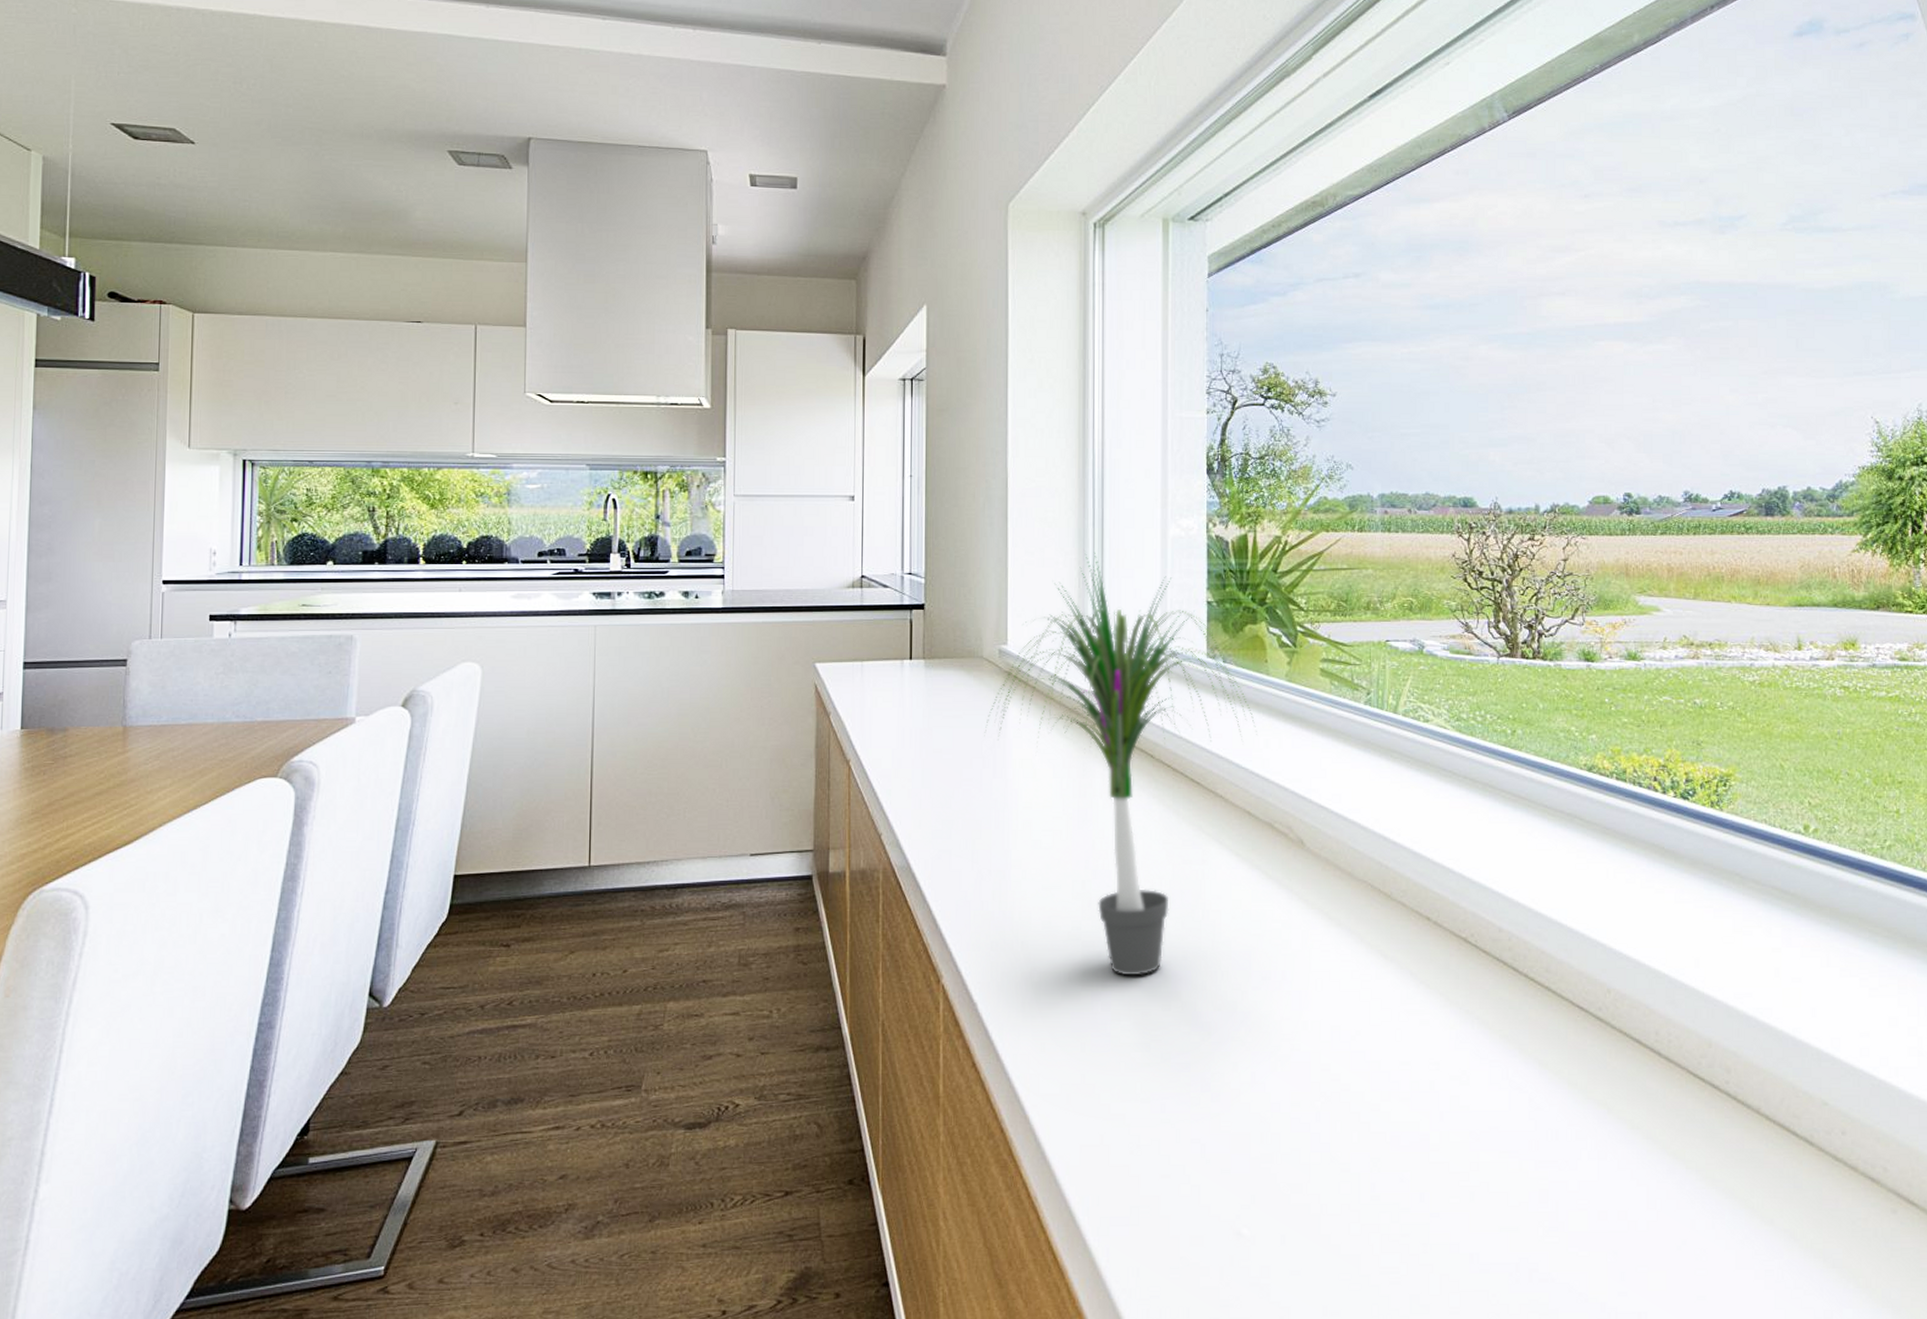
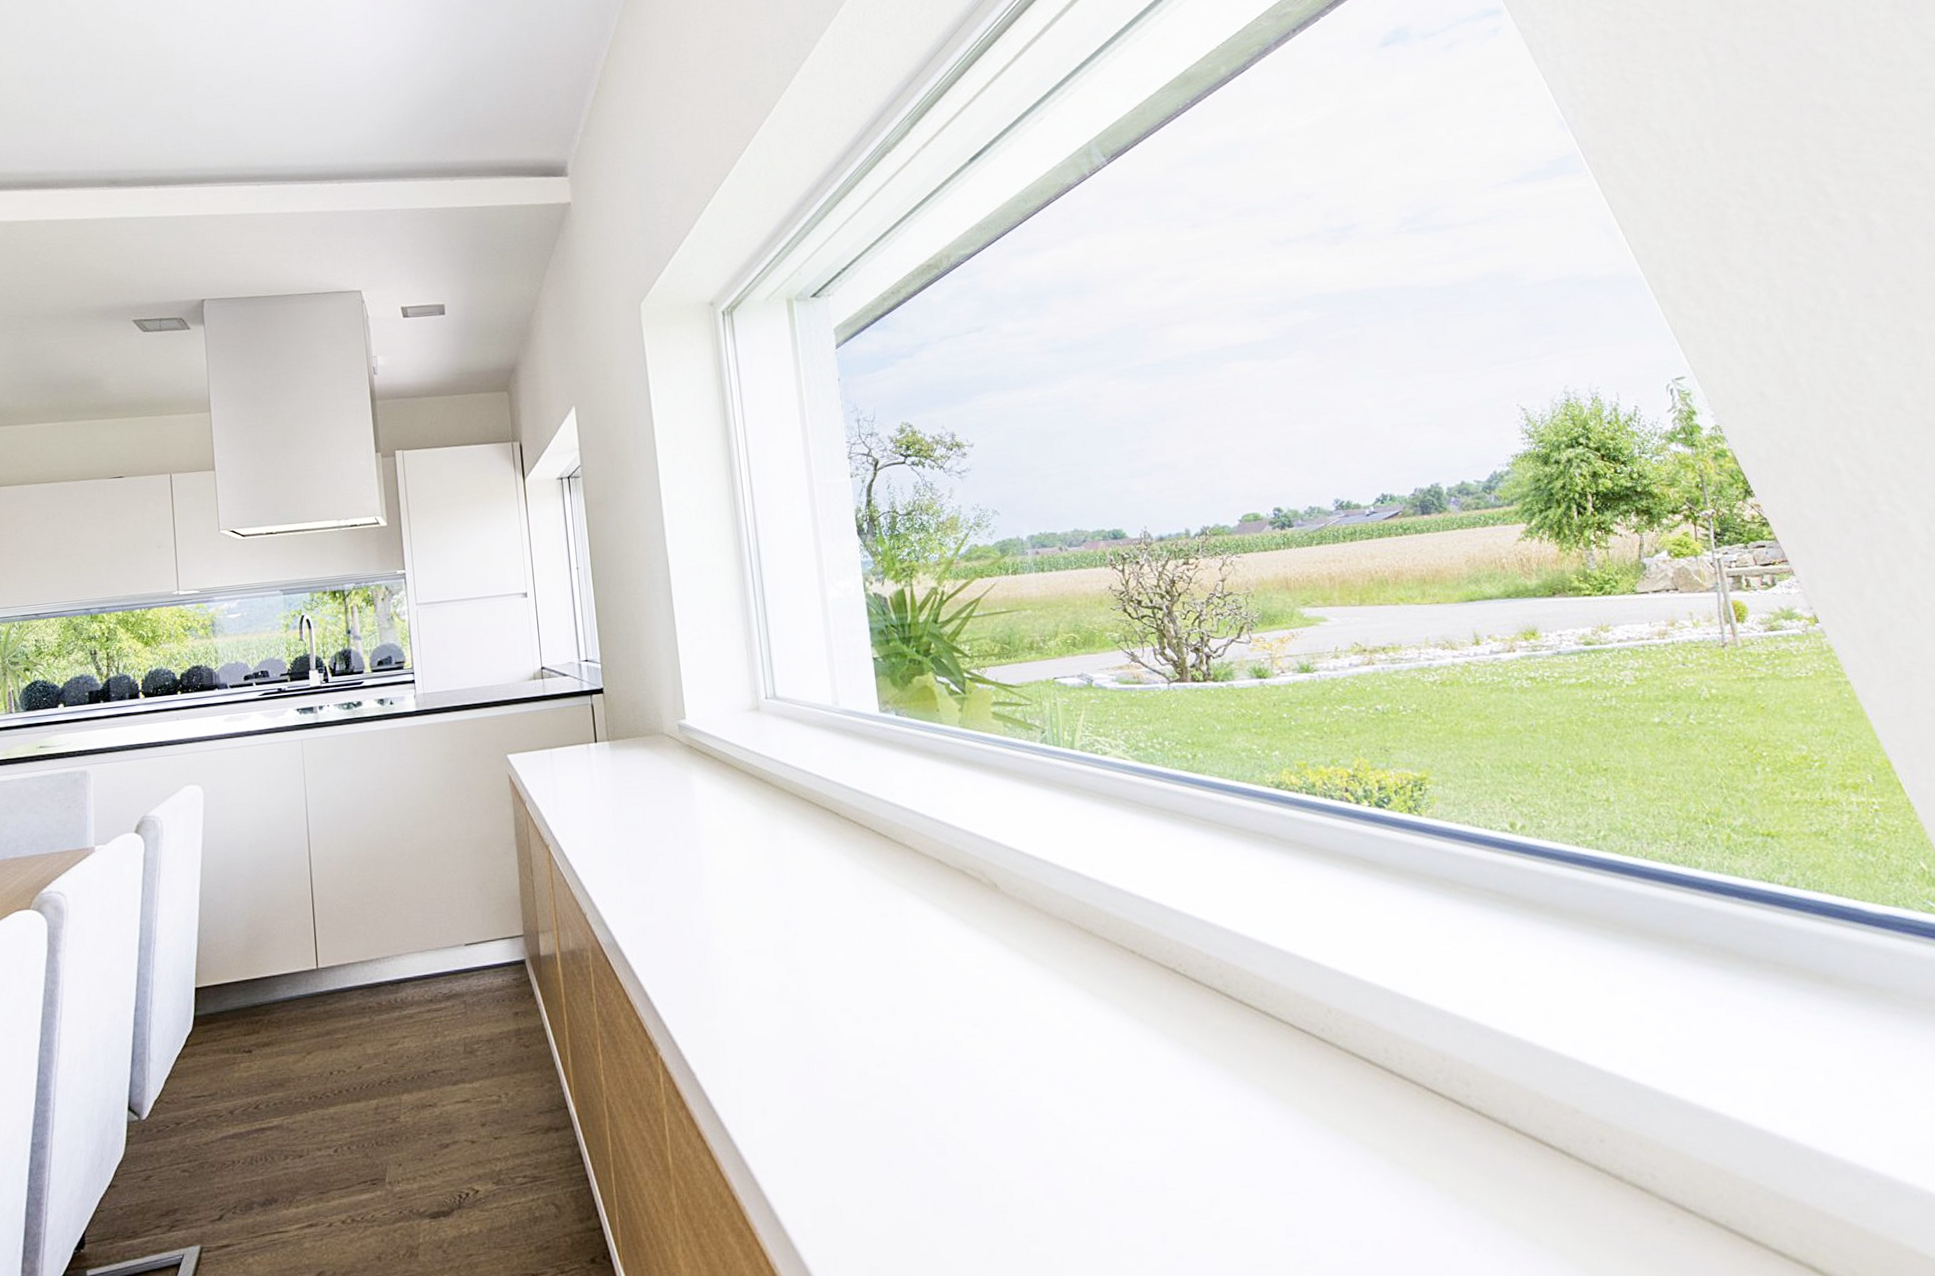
potted plant: present [984,552,1257,976] -> none [673,621,938,1035]

